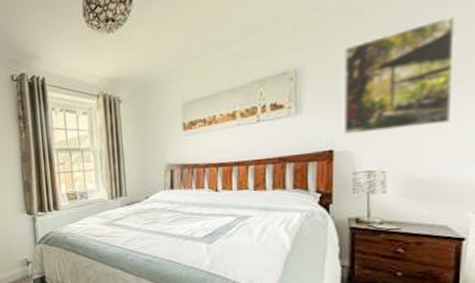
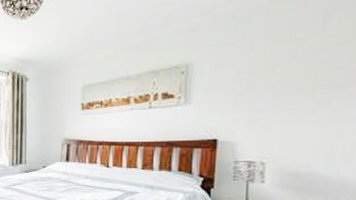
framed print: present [343,15,457,135] -> none [227,28,338,127]

